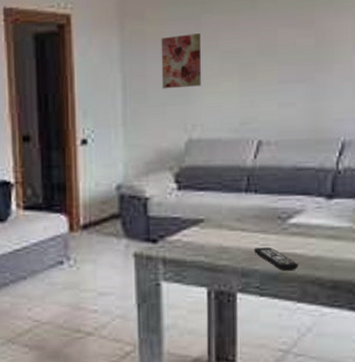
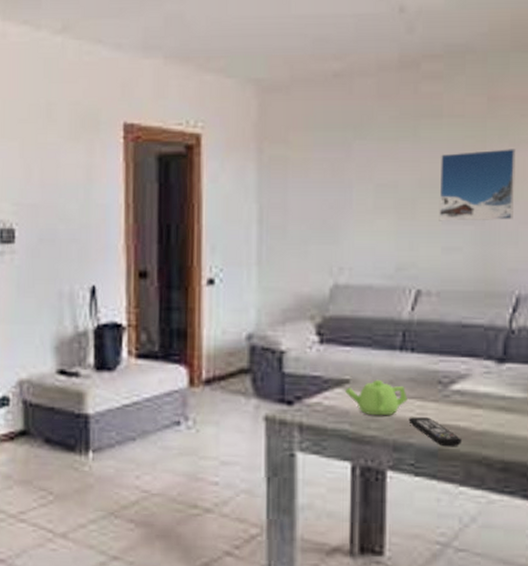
wall art: present [161,33,201,89] -> none [304,162,352,225]
teapot: none [201,218,253,248] -> present [345,379,407,416]
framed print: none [275,15,340,81] -> present [439,149,516,221]

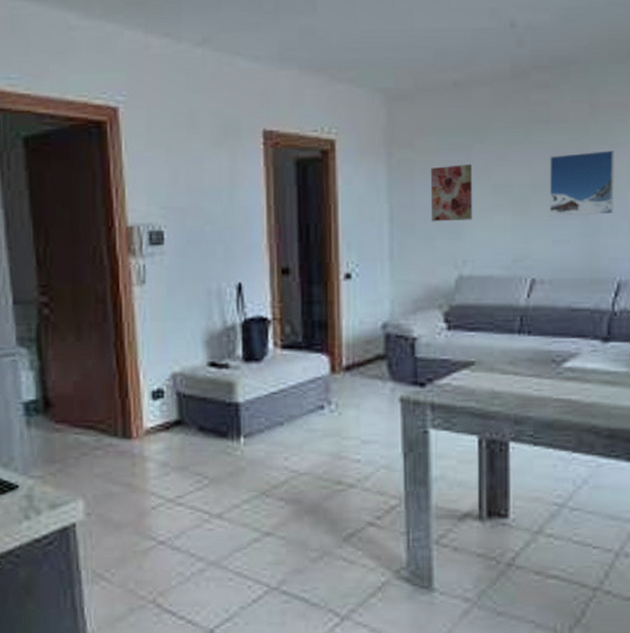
wall art: none [304,162,352,225] -> present [430,164,472,222]
teapot: present [345,379,407,416] -> none [471,360,526,393]
remote control: present [408,417,462,447] -> none [527,393,574,419]

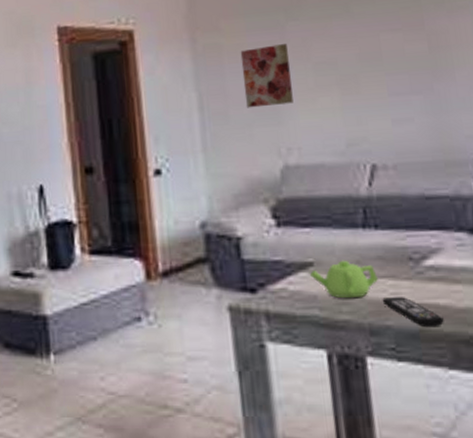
teapot: none [471,360,526,393] -> present [310,260,378,299]
remote control: none [527,393,574,419] -> present [382,297,444,328]
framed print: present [549,150,614,217] -> none [377,15,463,94]

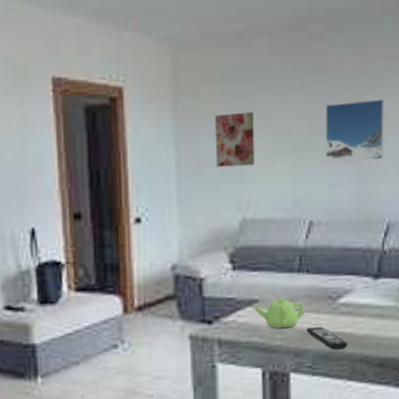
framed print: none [377,15,463,94] -> present [325,99,384,162]

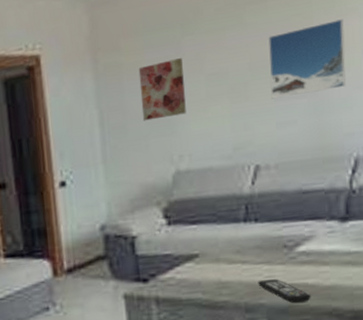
teapot: present [255,298,305,329] -> none [195,250,255,283]

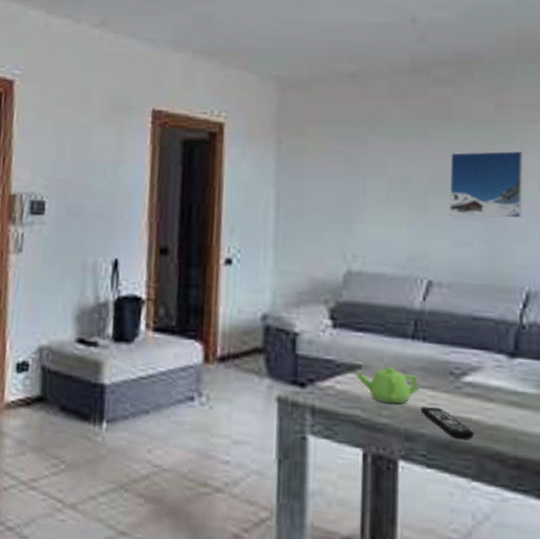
wall art: present [138,58,186,121] -> none [319,156,366,213]
teapot: none [195,250,255,283] -> present [358,366,419,404]

